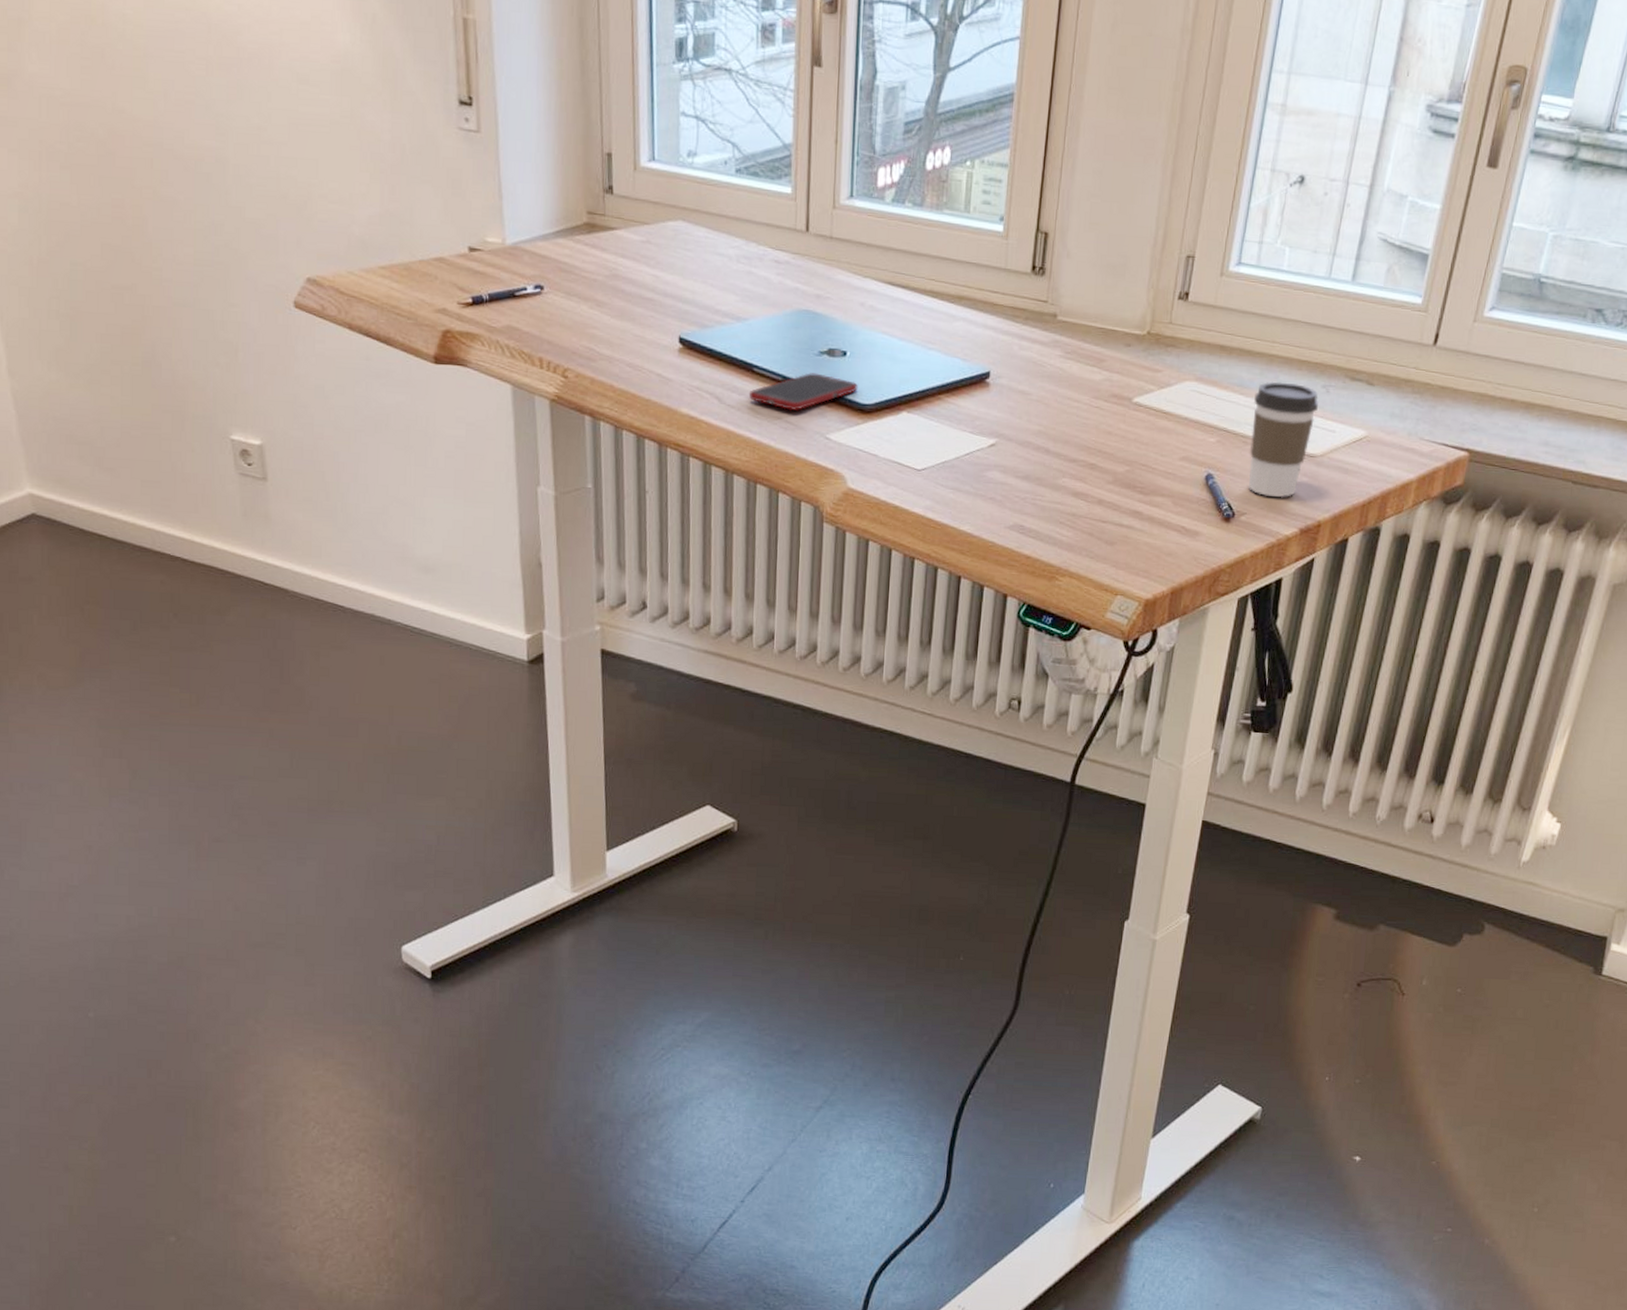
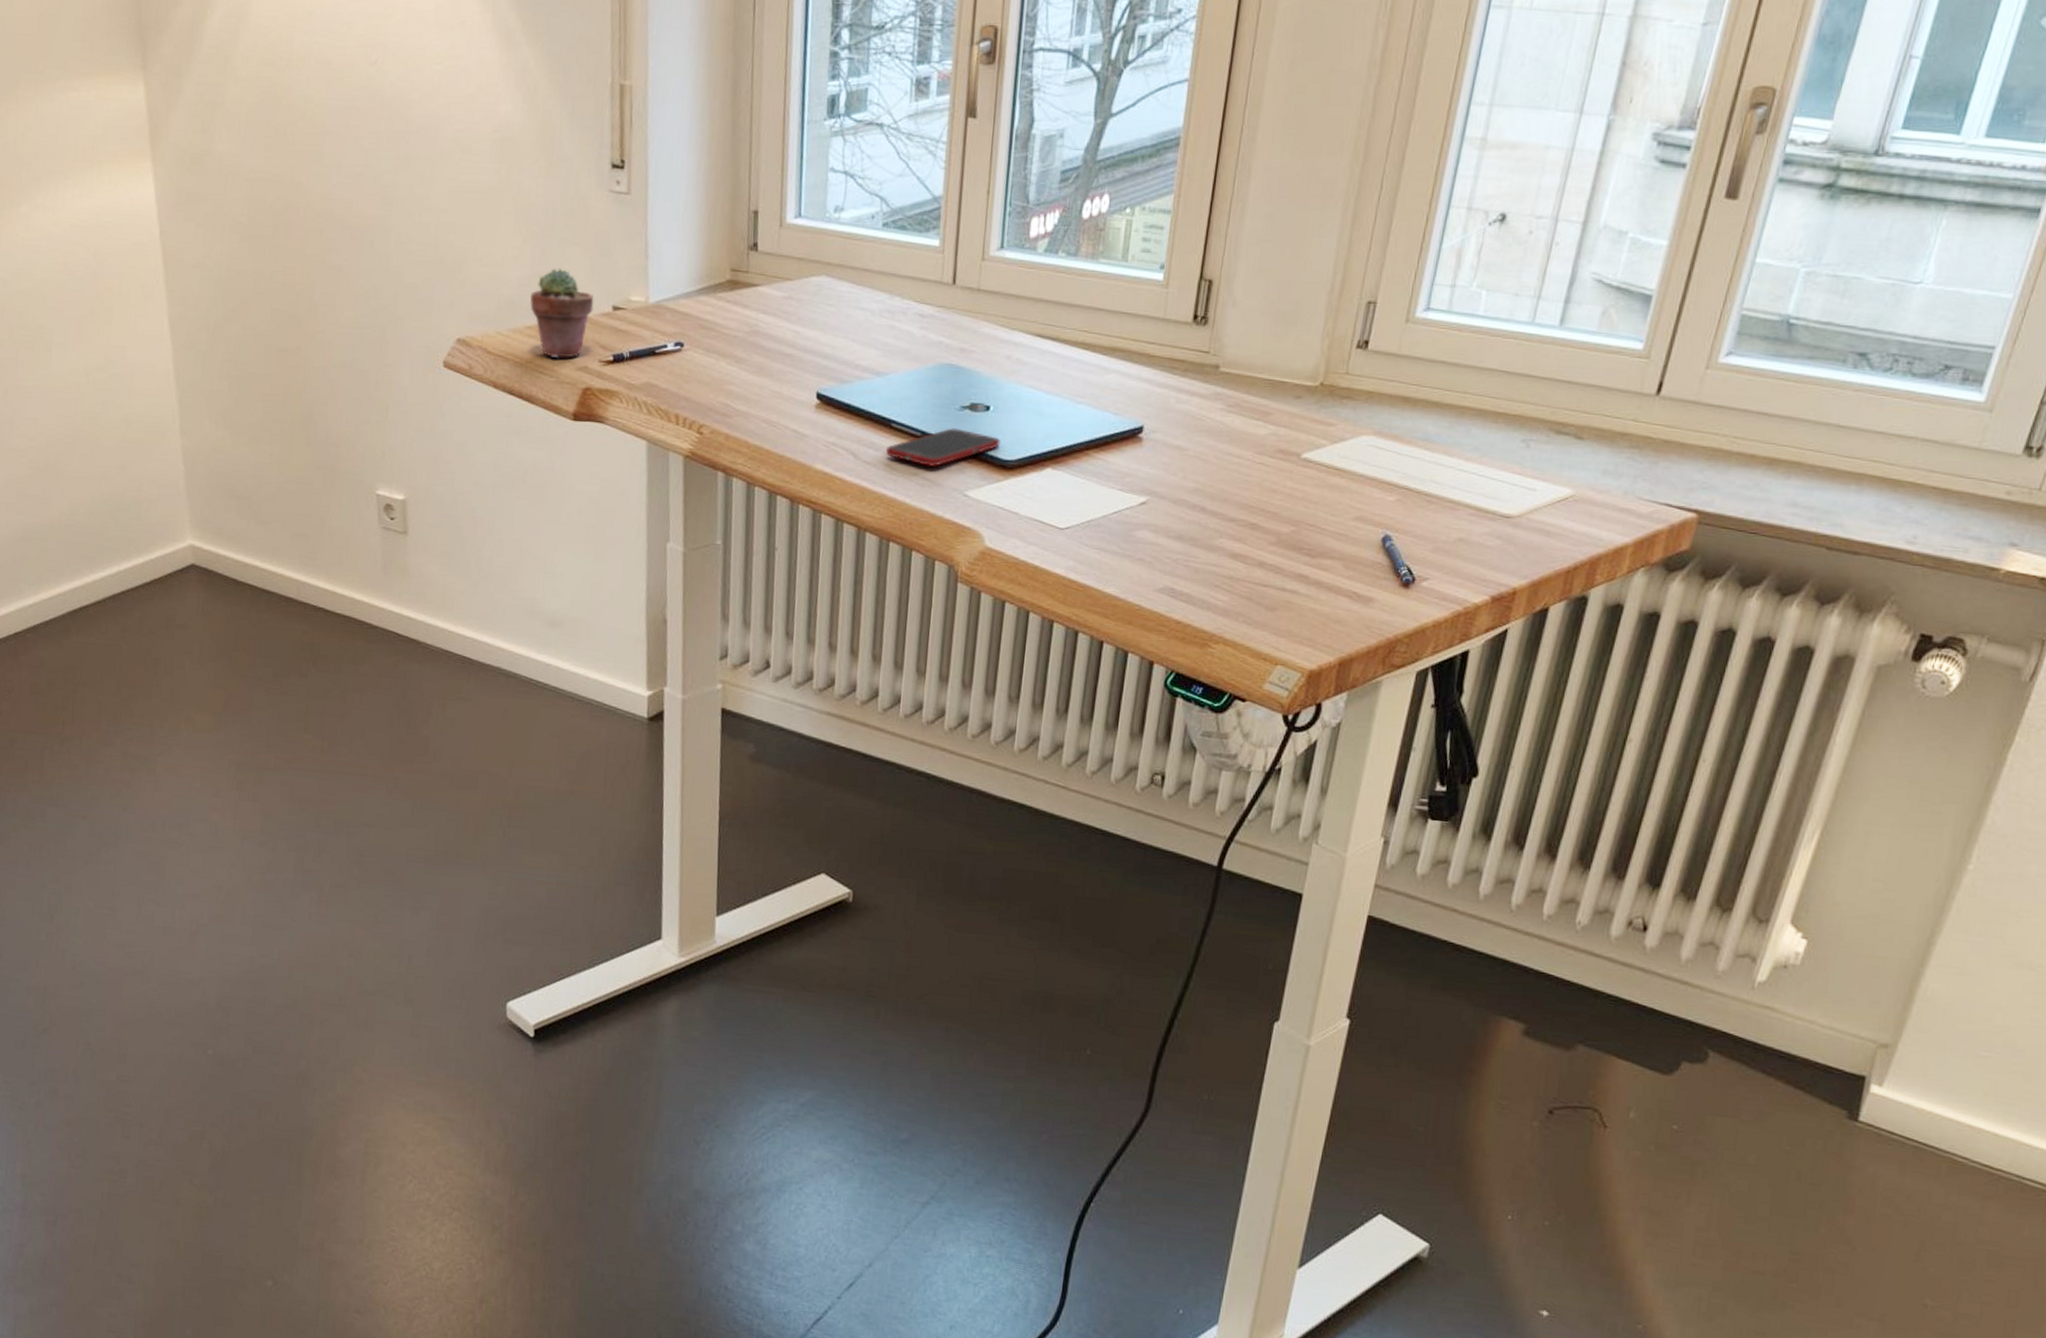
potted succulent: none [382,207,449,300] -> present [530,268,594,359]
coffee cup: present [1247,381,1319,498] -> none [1431,435,1518,562]

